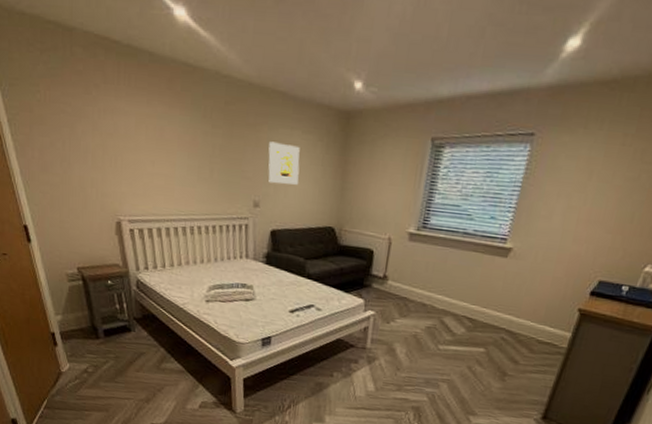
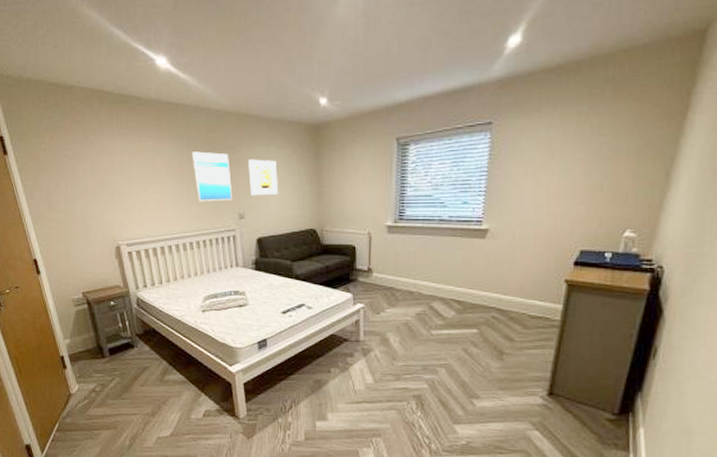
wall art: none [207,125,249,185] -> present [192,151,233,202]

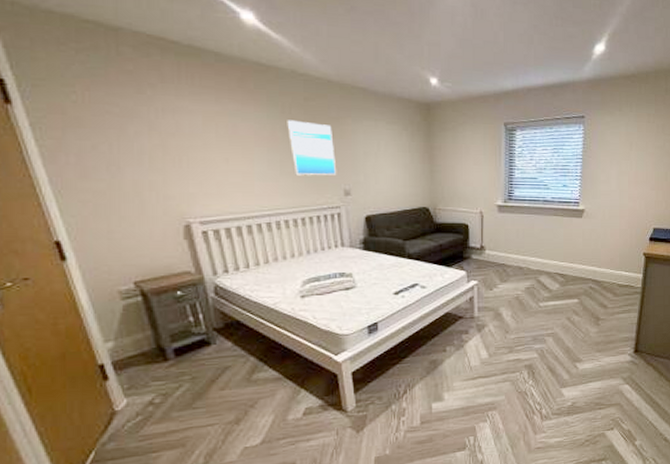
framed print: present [248,159,278,196] -> none [354,133,388,172]

